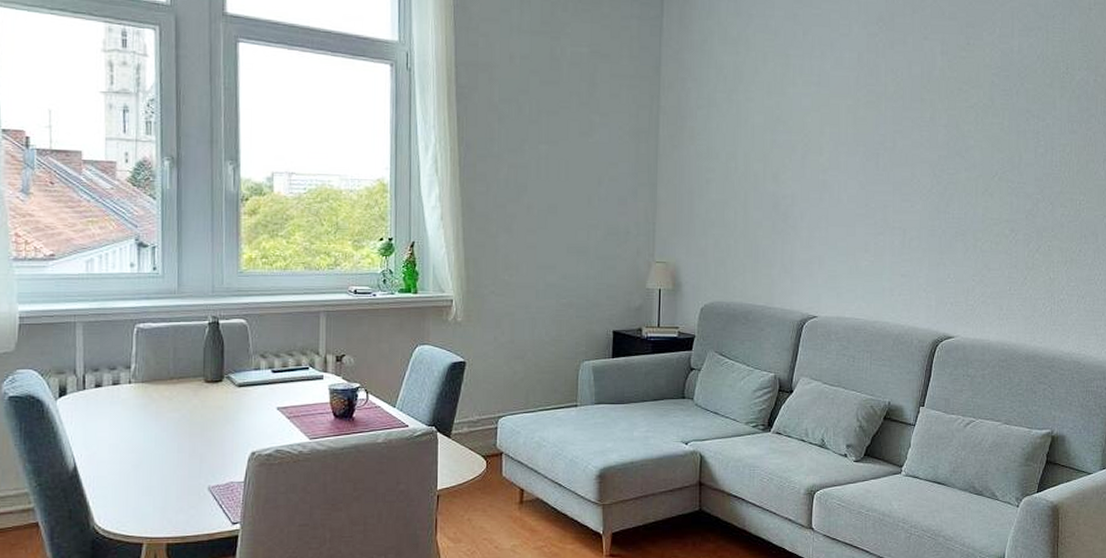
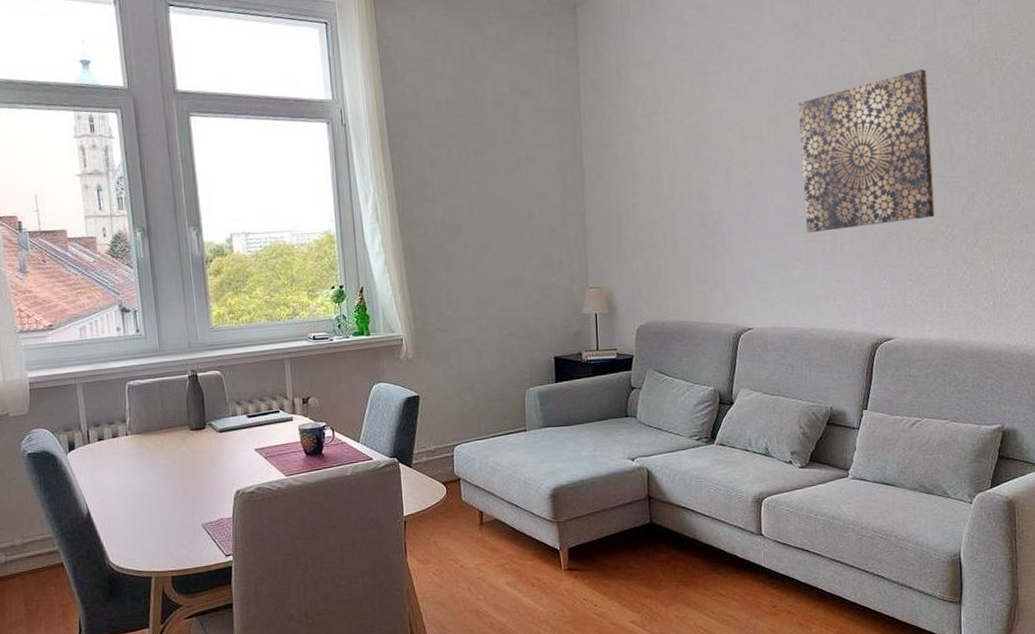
wall art: none [876,75,1002,226] -> present [799,69,935,233]

